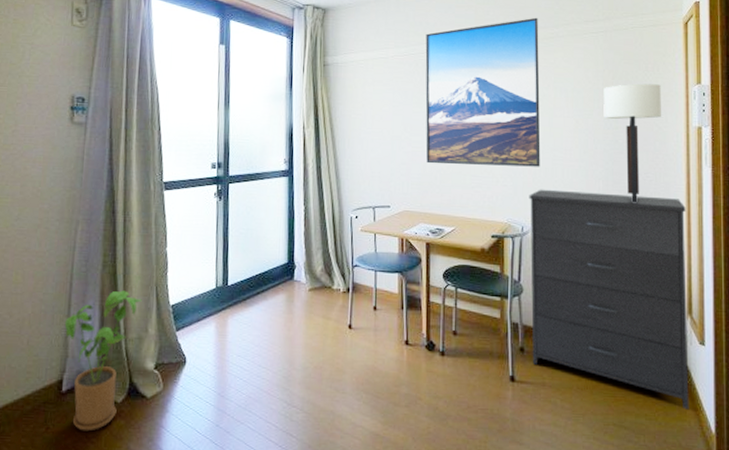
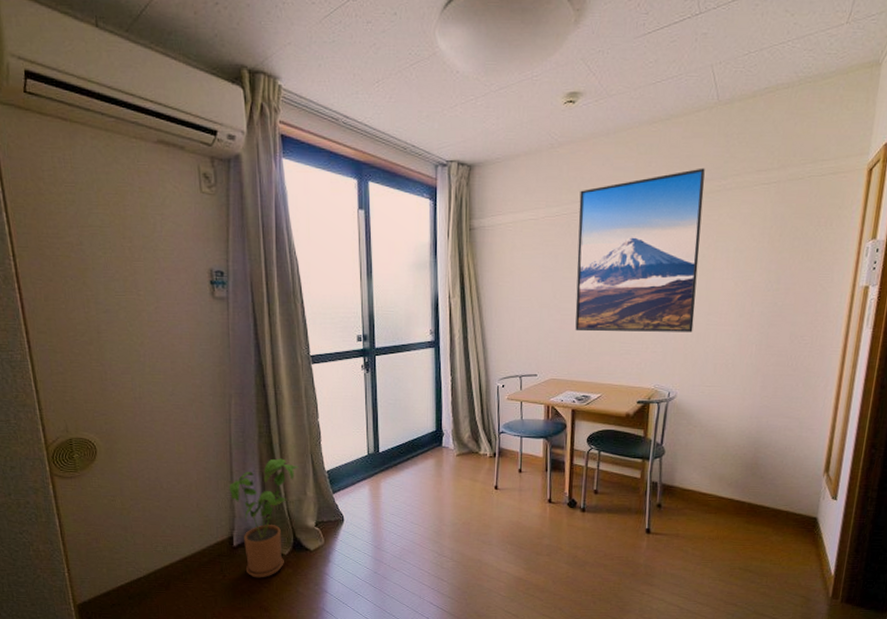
dresser: present [529,189,689,410] -> none [668,354,839,556]
table lamp: present [603,83,661,202] -> none [765,240,832,366]

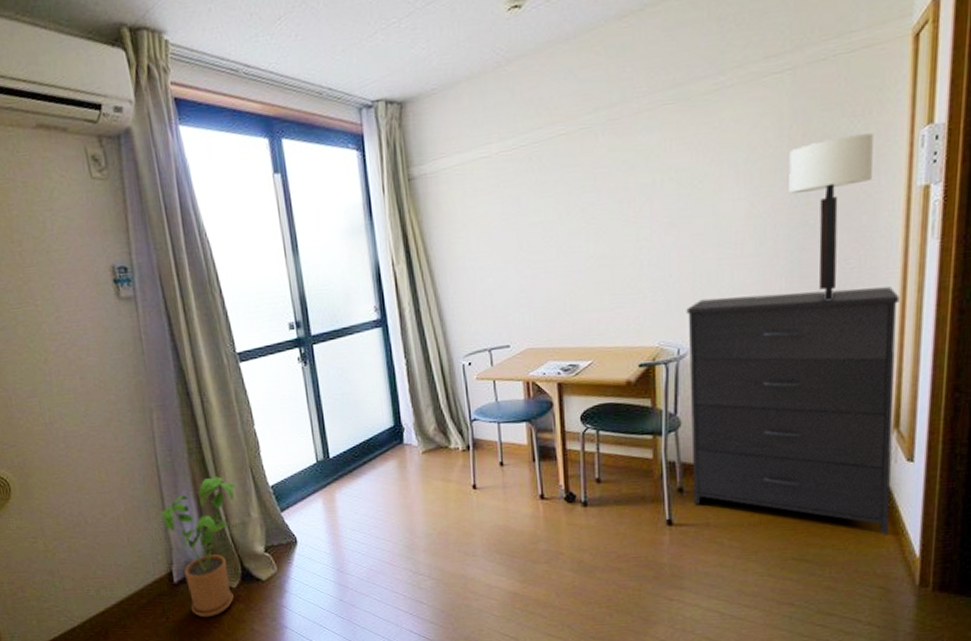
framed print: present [575,168,705,332] -> none [539,63,701,287]
dresser: none [668,354,839,556] -> present [686,286,900,535]
table lamp: none [765,240,832,366] -> present [789,133,873,299]

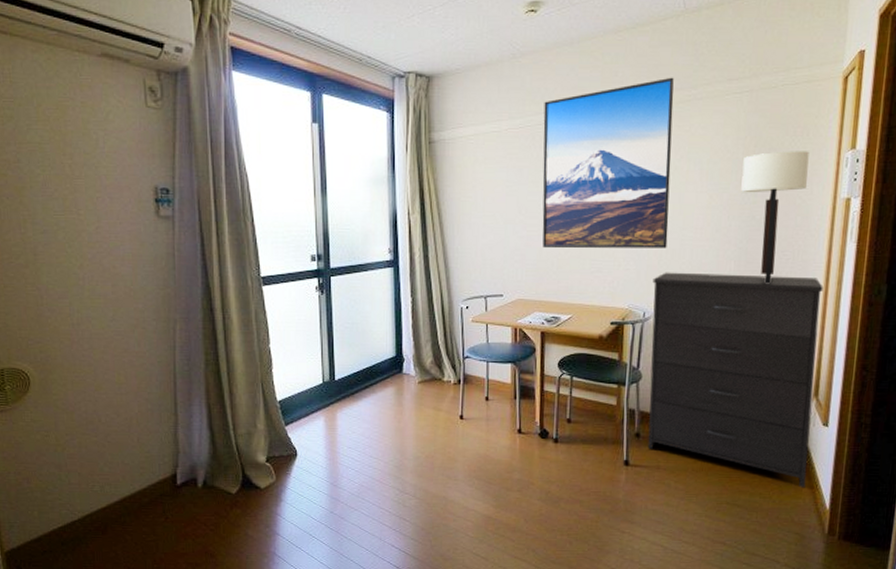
house plant: present [161,476,238,618] -> none [172,388,248,520]
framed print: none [539,63,701,287] -> present [542,77,674,249]

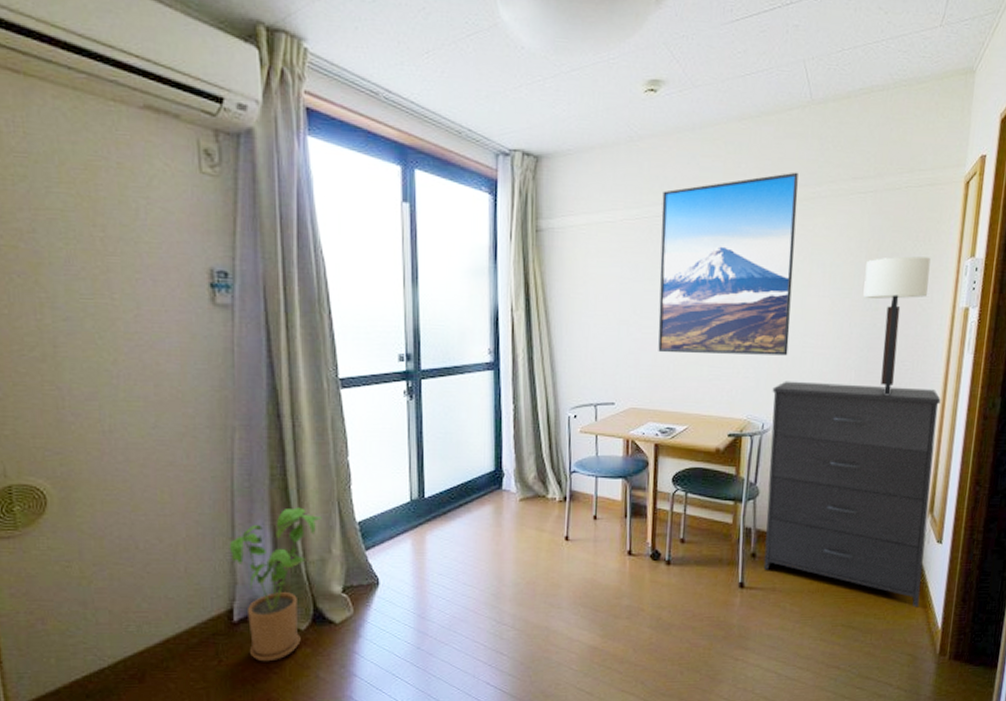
house plant: none [172,388,248,520] -> present [229,507,322,662]

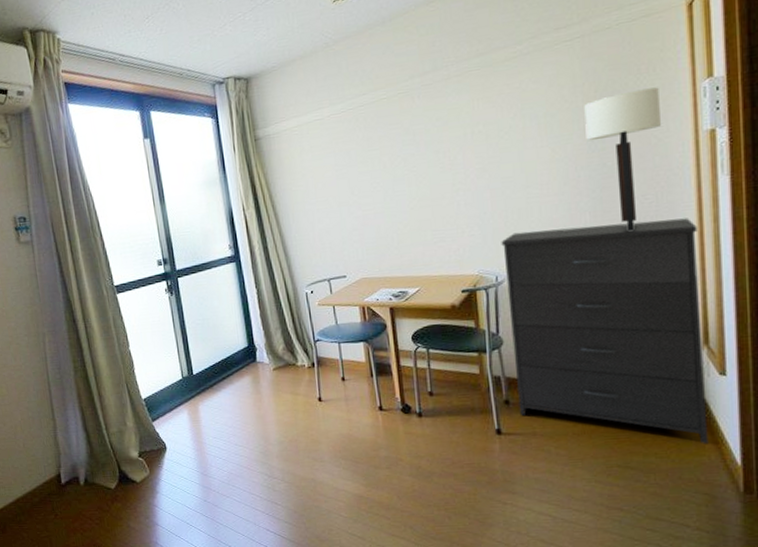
house plant: present [229,507,322,662] -> none [51,391,116,515]
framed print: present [658,172,798,356] -> none [363,37,512,226]

